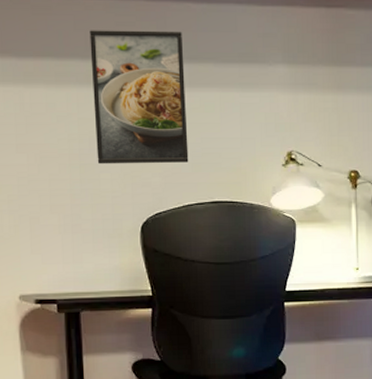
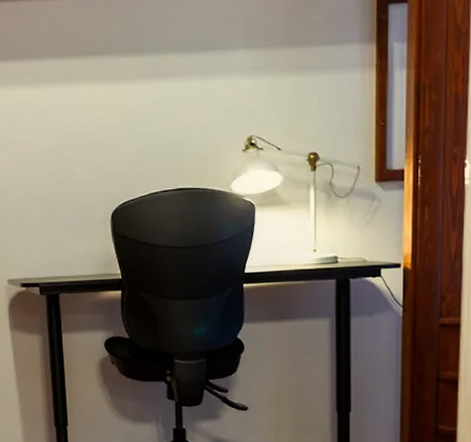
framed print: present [89,30,189,164] -> none [63,23,154,158]

